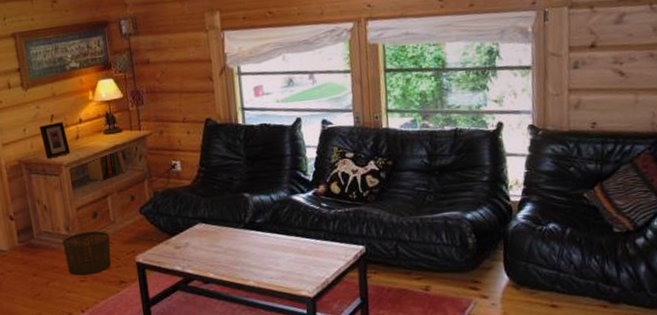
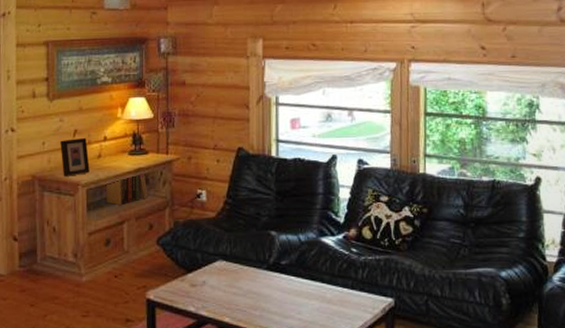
basket: present [62,231,111,276] -> none [68,261,121,310]

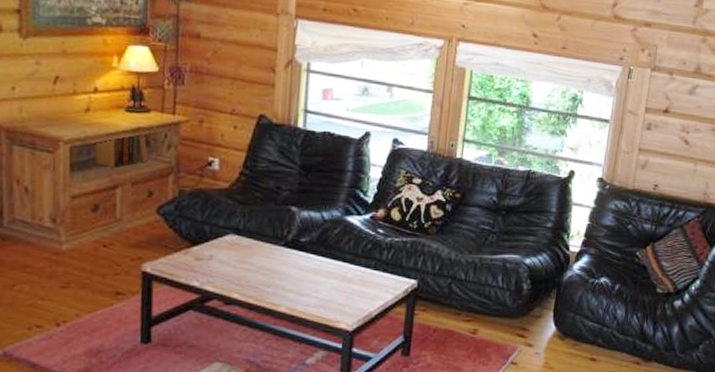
picture frame: present [60,137,90,176] -> none [36,86,75,130]

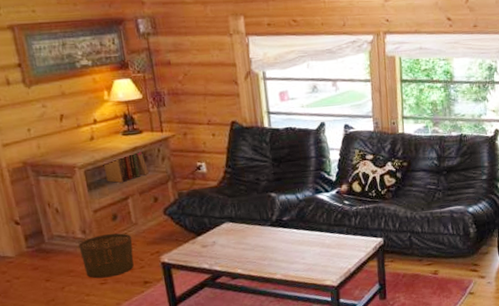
basket: none [43,227,112,281] -> present [78,233,134,279]

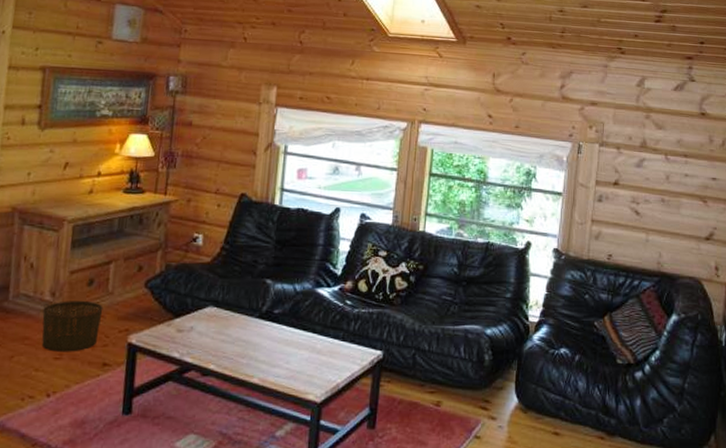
books: present [104,151,149,183] -> none [93,212,141,244]

